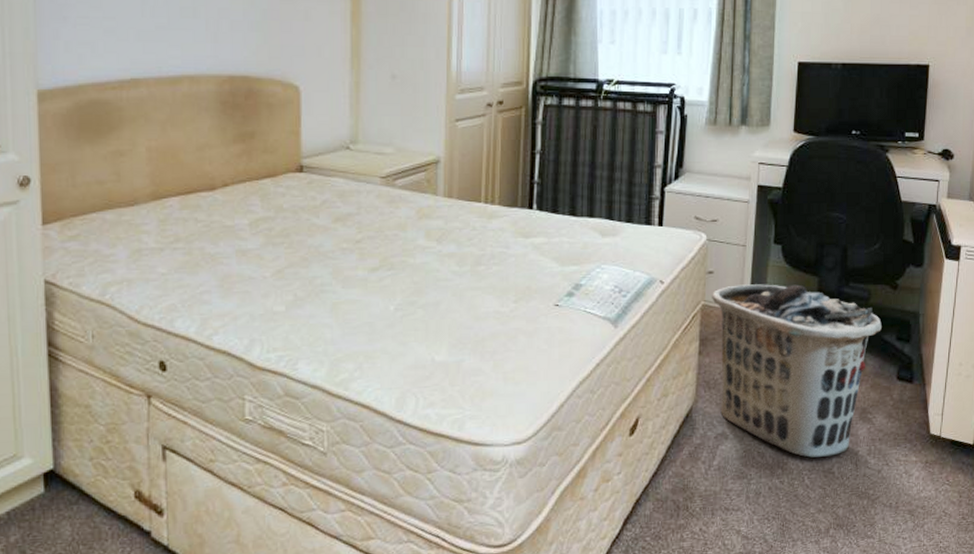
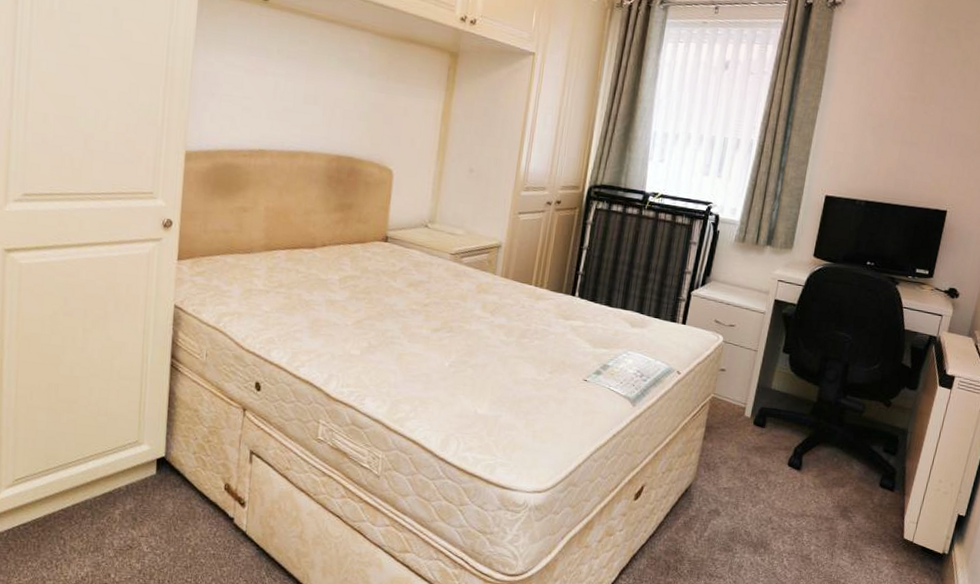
clothes hamper: present [711,284,882,458] -> none [716,384,872,544]

